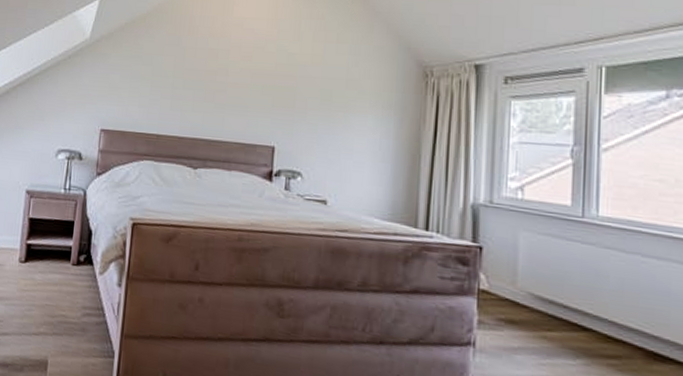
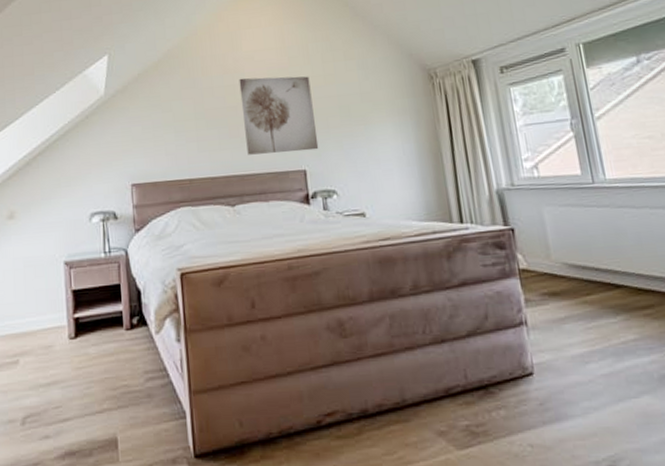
wall art: none [219,43,296,129] -> present [239,76,319,155]

